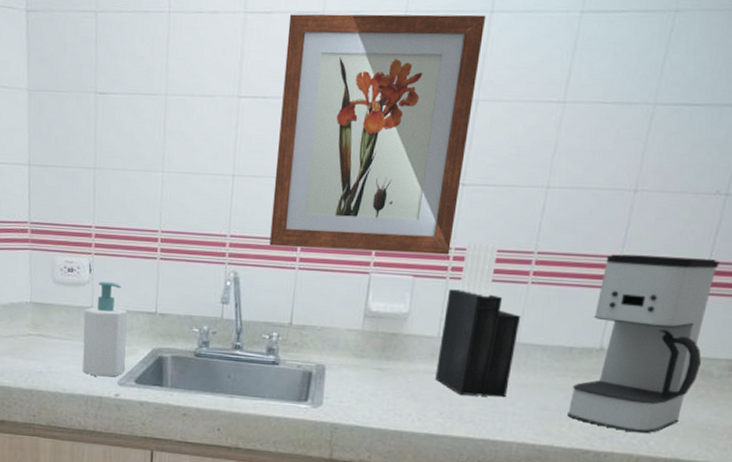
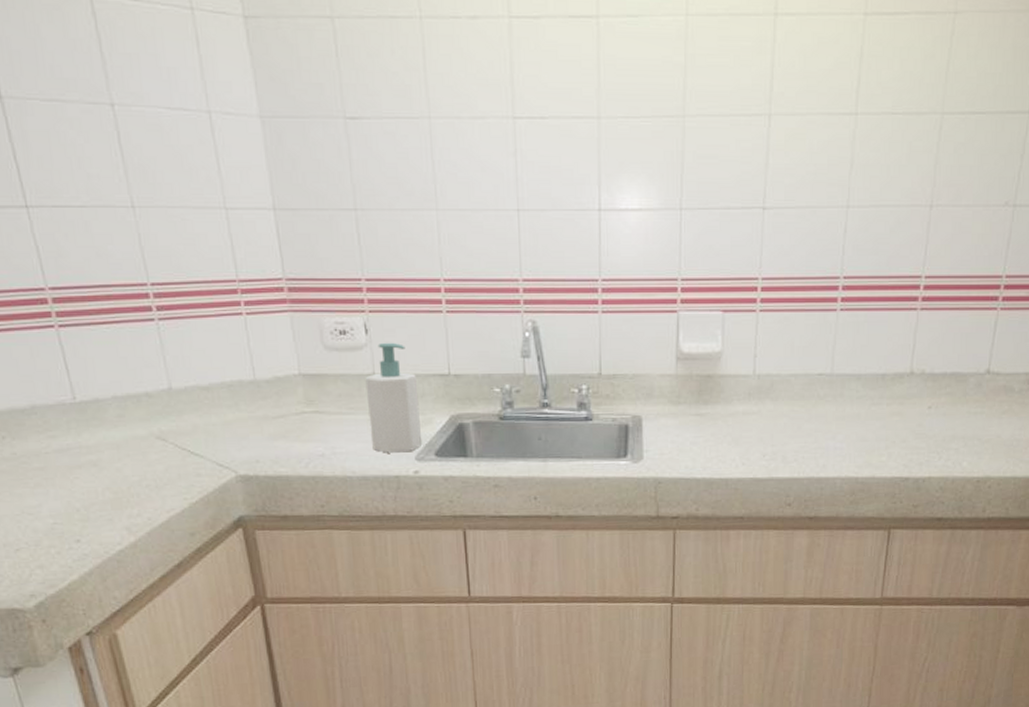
wall art: present [269,14,487,255] -> none [560,18,771,289]
knife block: present [435,242,521,398] -> none [755,270,833,434]
coffee maker: present [567,254,720,434] -> none [885,273,1013,455]

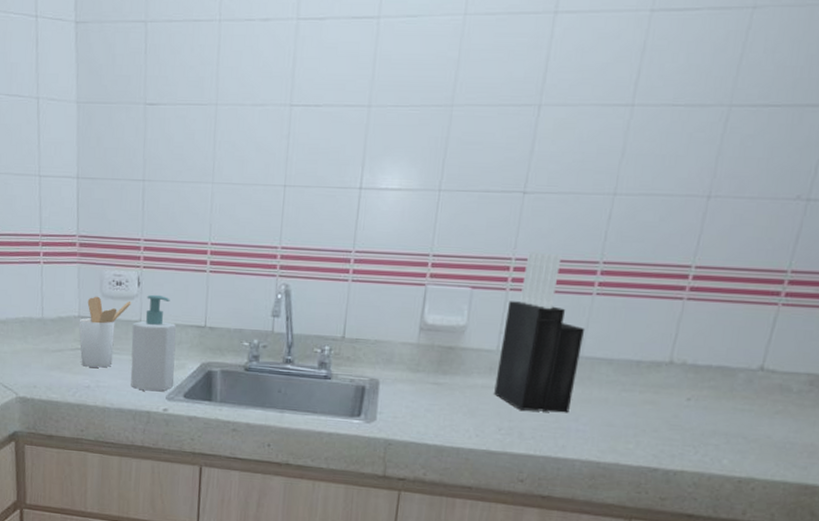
utensil holder: none [300,349,361,432] -> present [78,296,131,368]
knife block: none [755,270,833,434] -> present [494,252,585,413]

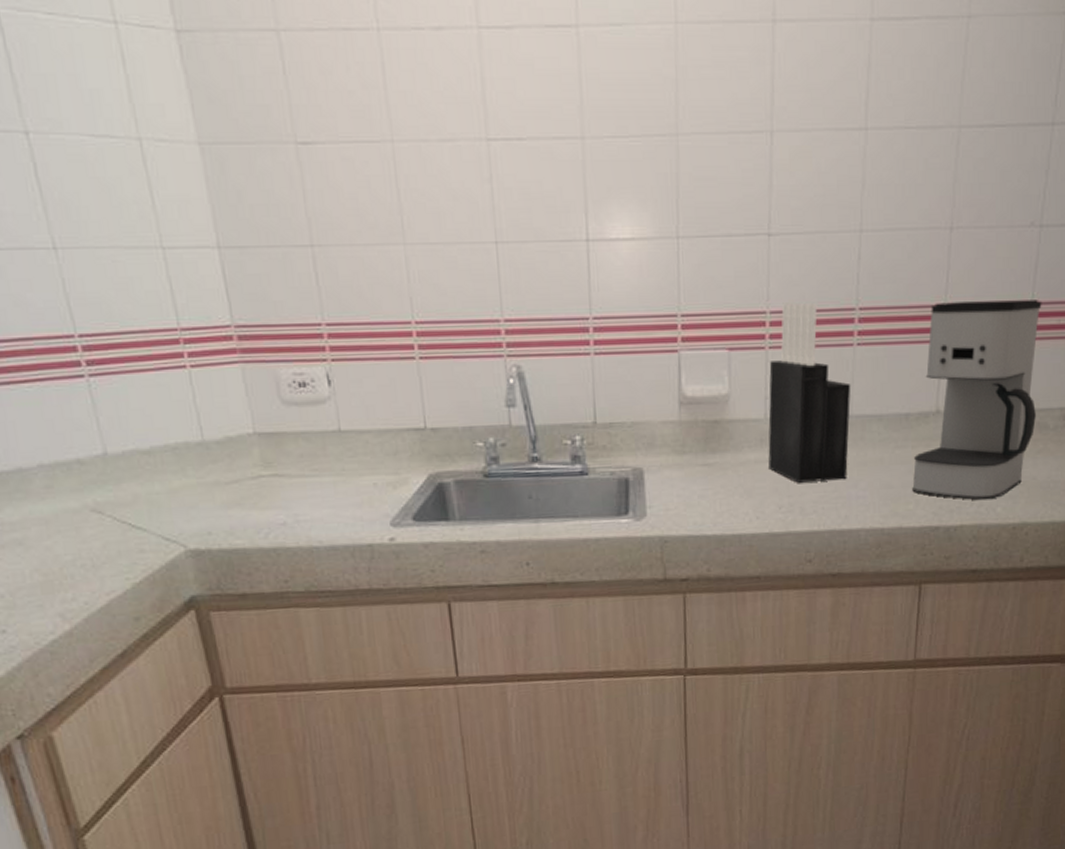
utensil holder: present [78,296,131,368] -> none [255,404,324,498]
soap bottle: present [130,294,177,391] -> none [330,394,398,519]
coffee maker: none [634,263,800,452] -> present [912,300,1042,501]

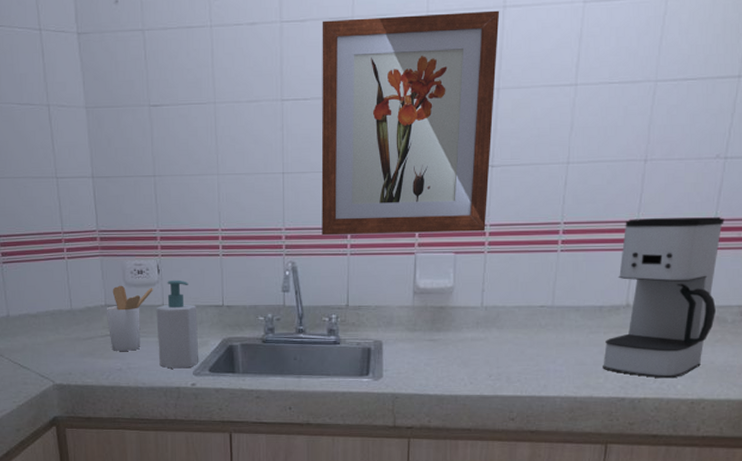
utensil holder: none [255,404,324,498] -> present [106,285,153,351]
soap bottle: none [330,394,398,519] -> present [156,279,199,369]
wall art: none [535,25,769,329] -> present [321,10,500,236]
knife block: present [768,302,851,483] -> none [482,217,554,357]

